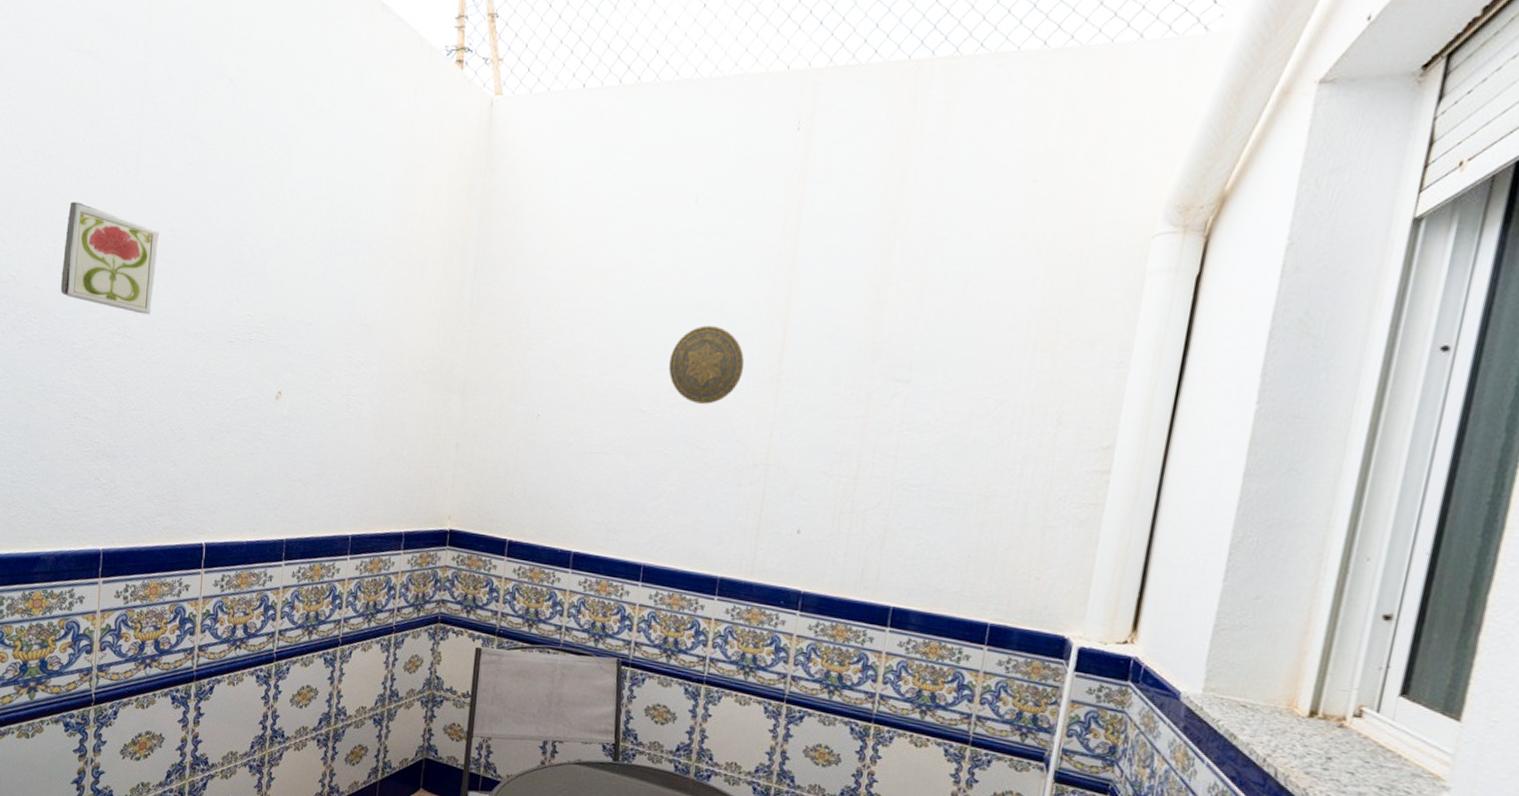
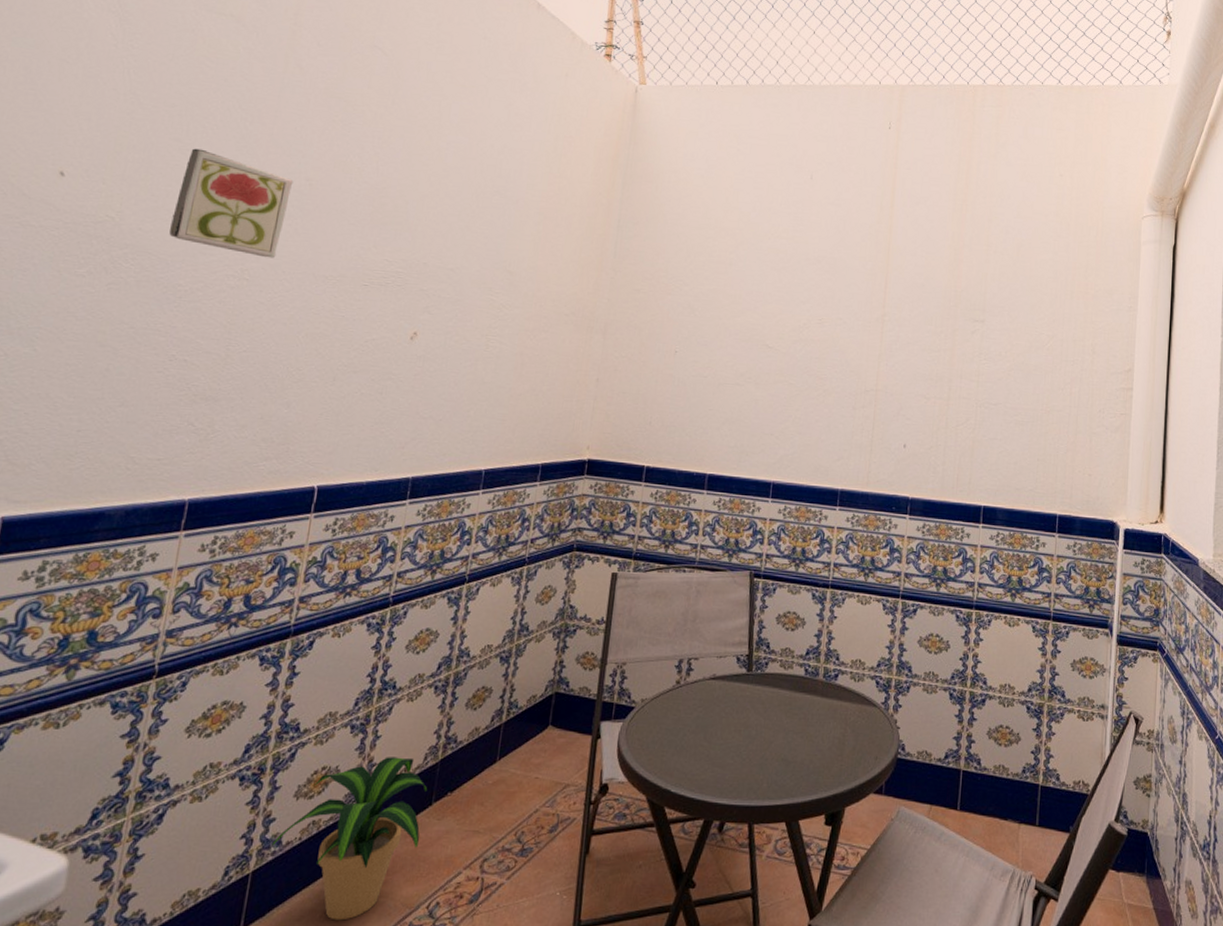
decorative plate: present [668,325,745,404] -> none [792,276,855,341]

